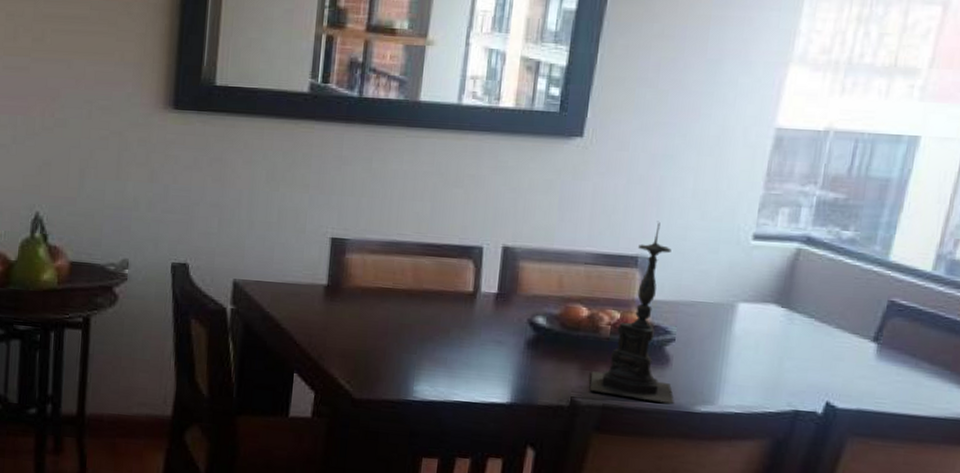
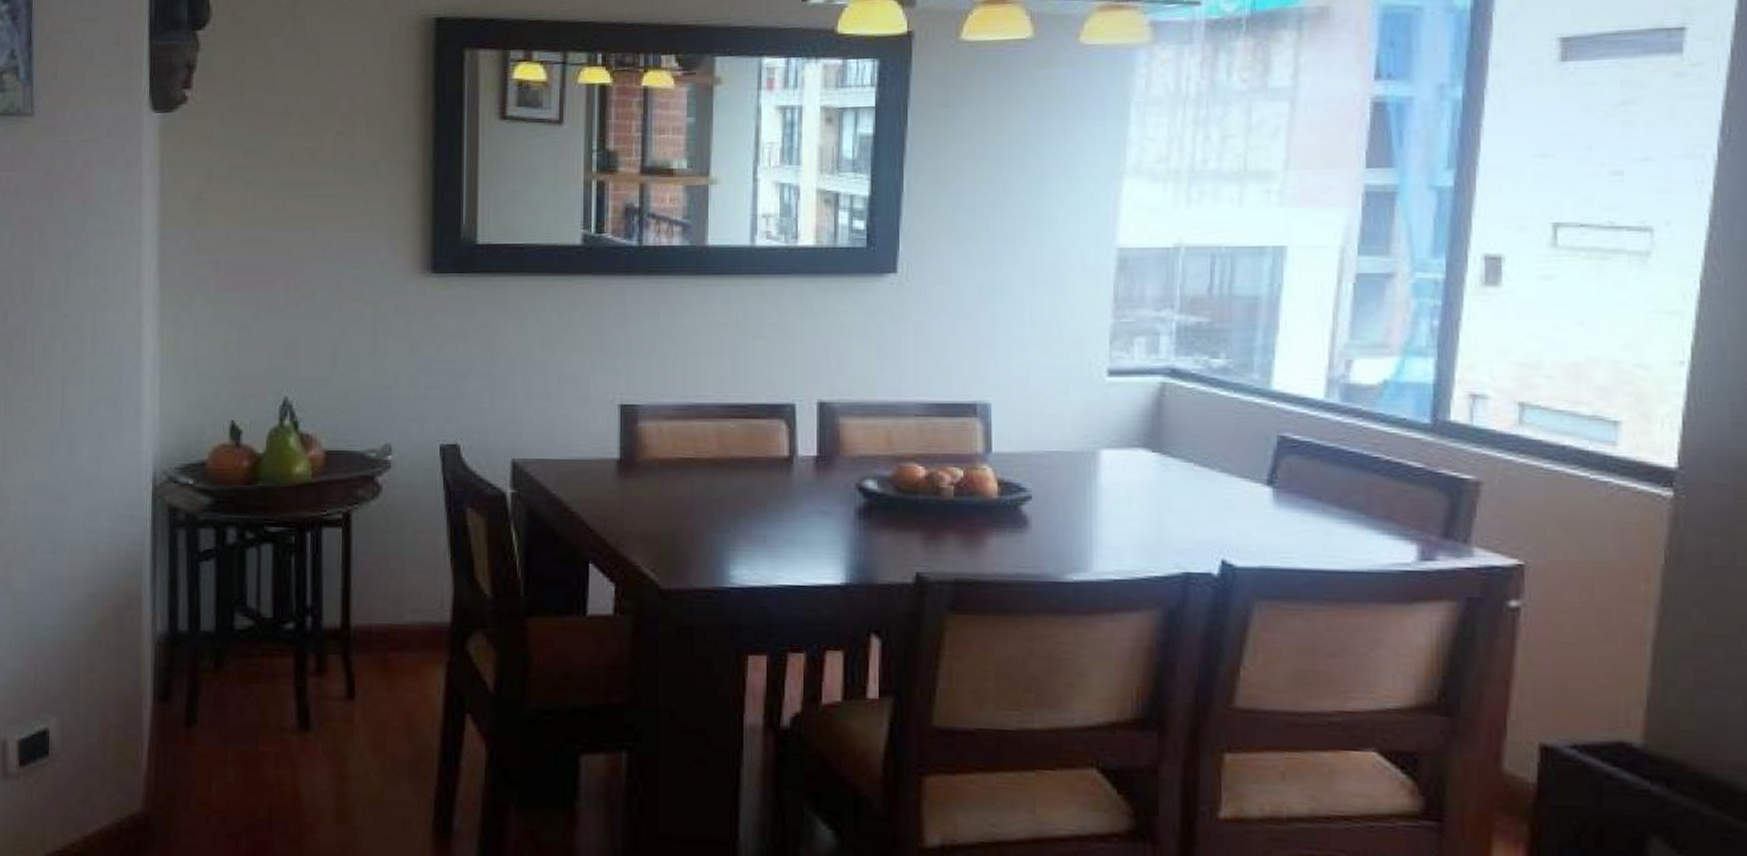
candle holder: present [589,221,674,405] -> none [936,361,1040,575]

